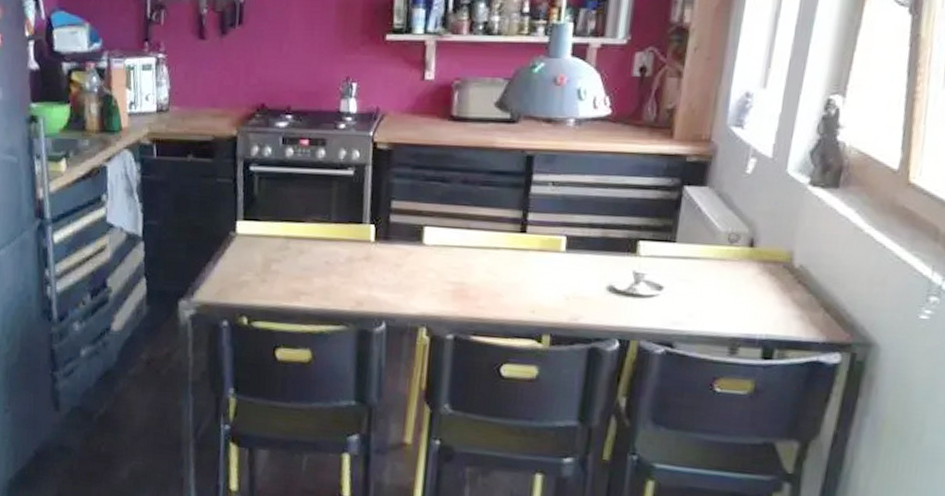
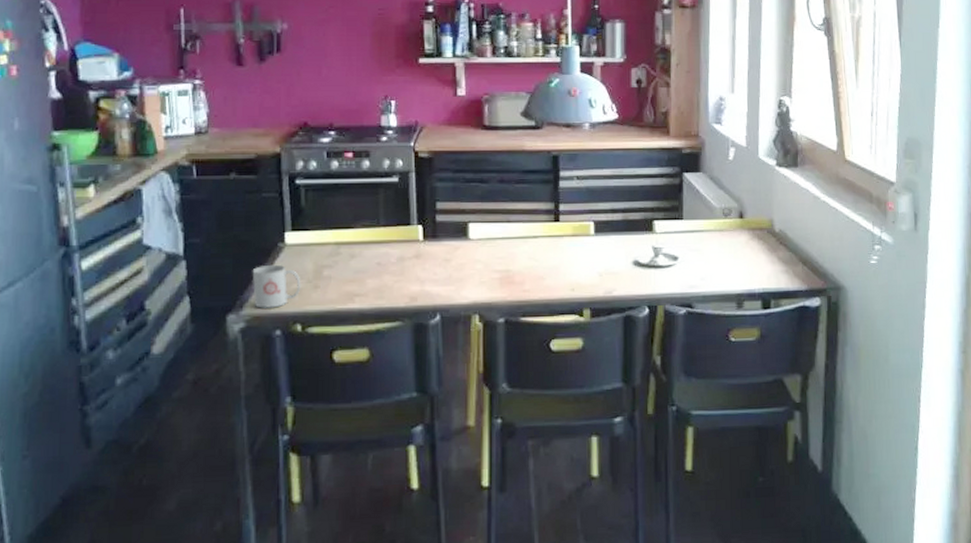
mug: none [204,253,250,298] -> present [252,264,301,308]

